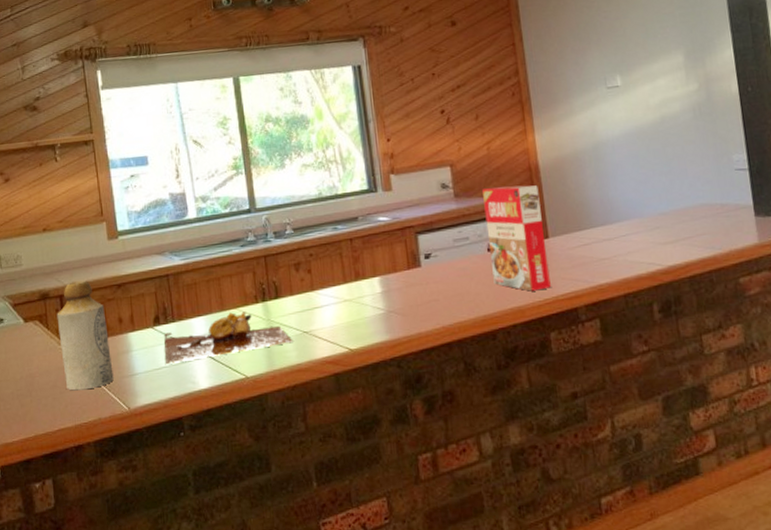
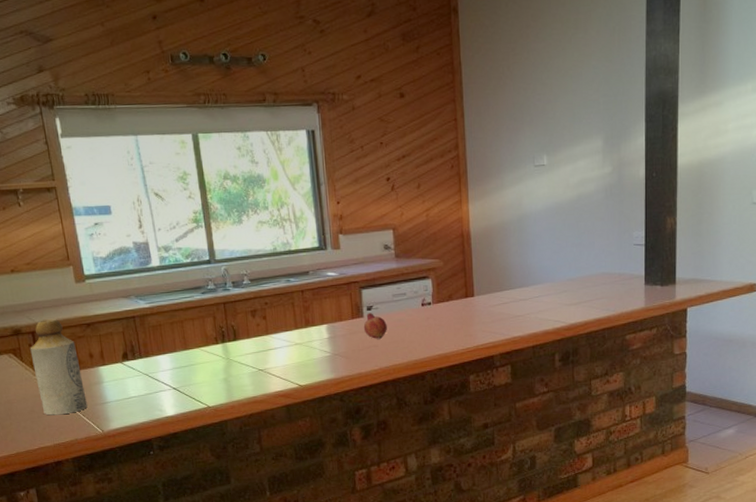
cutting board: present [164,311,293,364] -> none [132,351,250,394]
fruit: none [421,262,449,292] -> present [363,313,387,339]
cereal box: present [482,184,551,291] -> none [420,249,473,341]

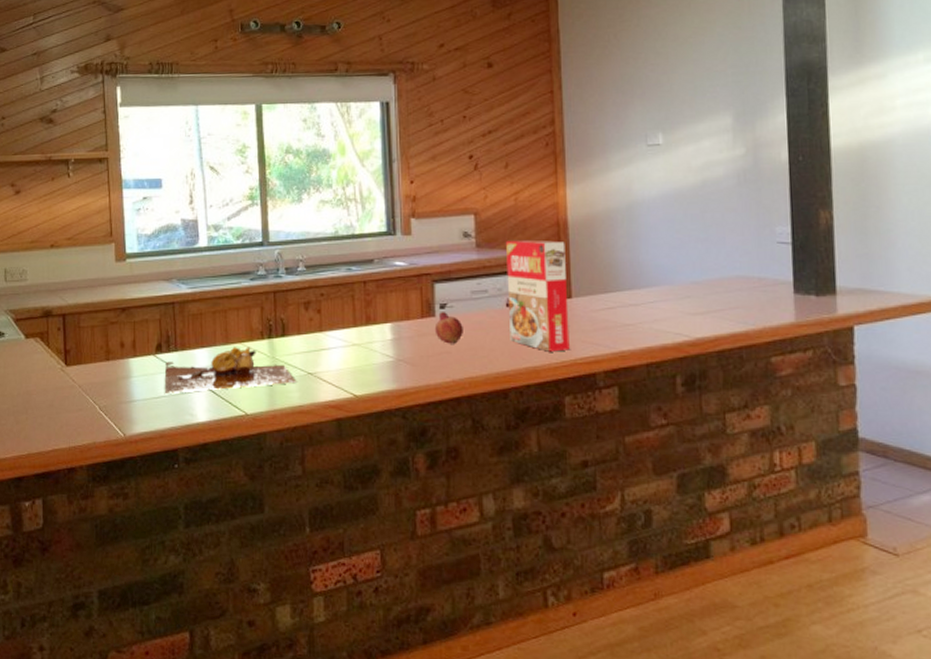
bottle: present [30,319,87,416] -> none [58,301,111,412]
cutting board: none [132,351,250,394] -> present [165,347,297,393]
cereal box: none [420,249,473,341] -> present [506,239,570,352]

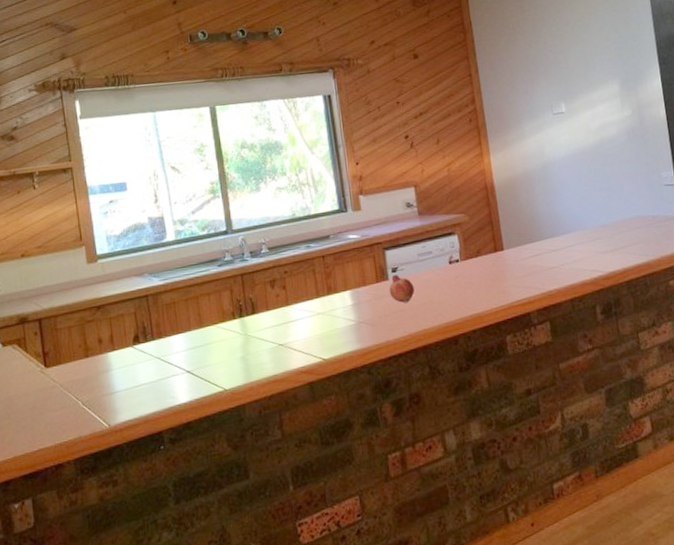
cutting board: present [165,347,297,393] -> none [144,327,270,381]
cereal box: present [506,239,570,352] -> none [444,202,506,299]

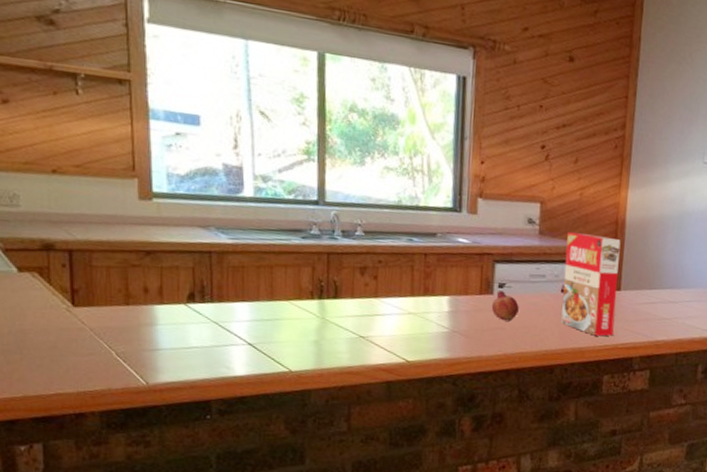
cereal box: none [444,202,506,299] -> present [561,232,621,336]

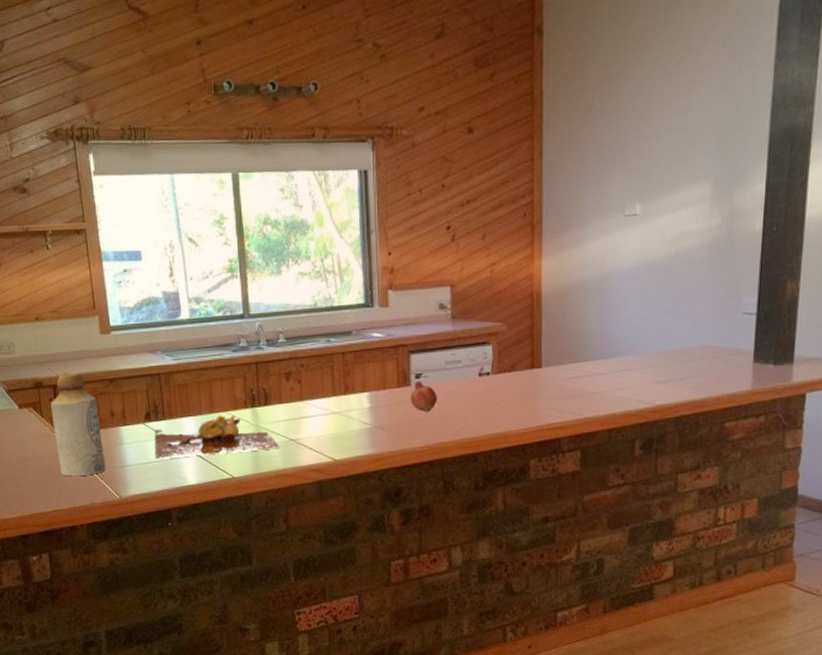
bottle: none [63,237,131,357] -> present [50,373,106,477]
cutting board: none [198,304,347,345] -> present [155,415,280,459]
cereal box: present [561,232,621,336] -> none [480,311,538,419]

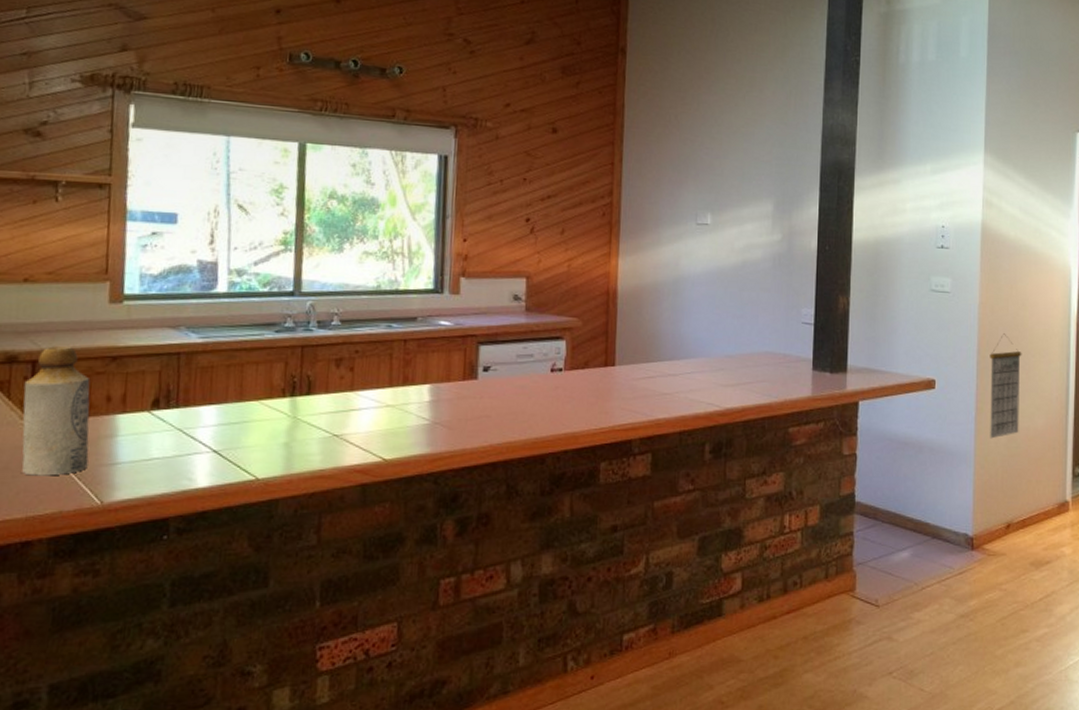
cutting board: present [155,415,280,459] -> none [159,404,320,455]
fruit: present [410,382,437,412] -> none [475,375,506,408]

